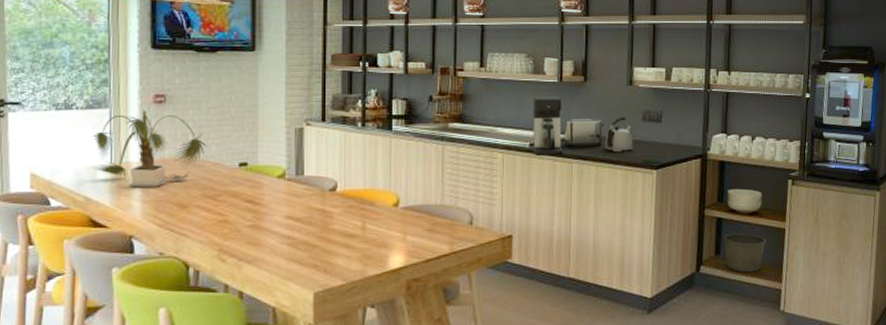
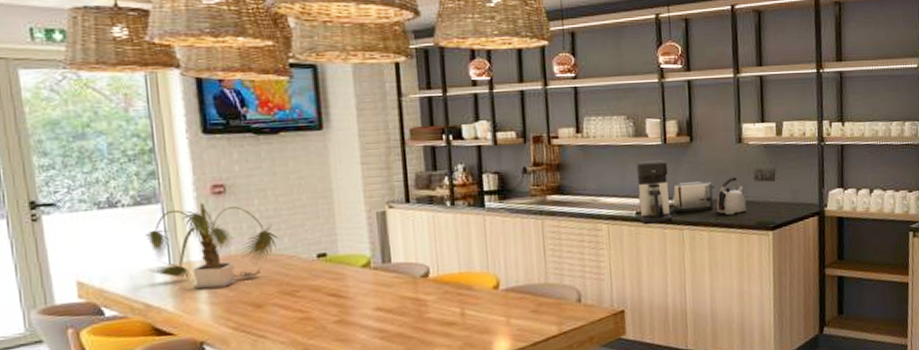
basket: present [723,233,767,273] -> none [845,290,890,331]
bowl: present [727,188,762,214] -> none [847,244,884,271]

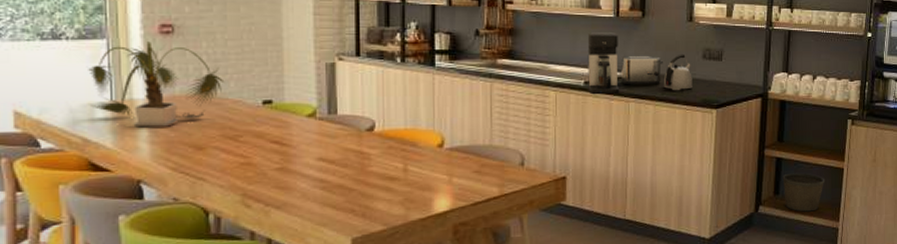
basket: none [845,290,890,331] -> present [782,173,825,212]

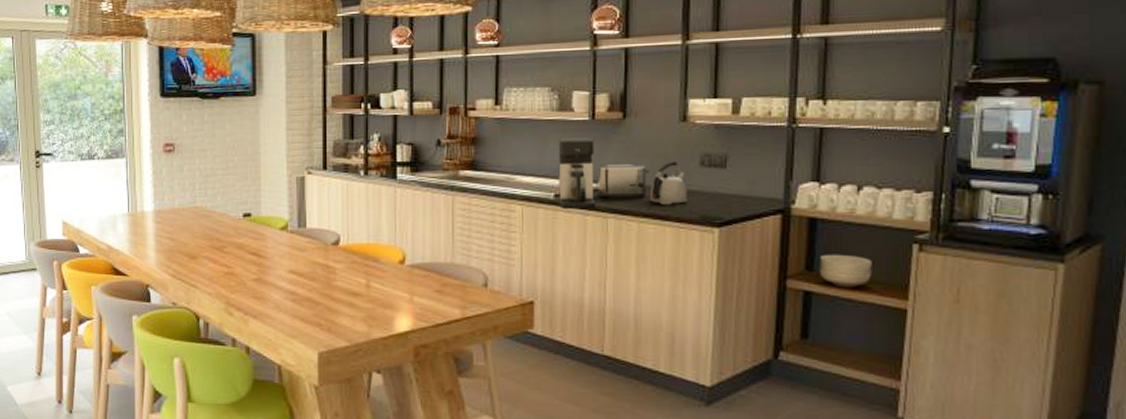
plant: present [88,41,225,128] -> none [112,159,213,237]
basket: present [782,173,825,212] -> none [813,312,878,364]
bowl: none [787,128,822,154] -> present [819,254,872,288]

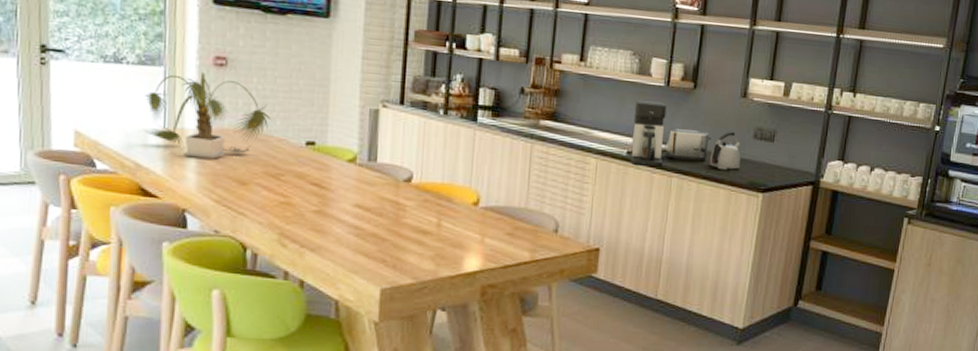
plant: none [112,159,213,237] -> present [143,72,272,159]
bowl: present [819,254,872,288] -> none [835,221,874,250]

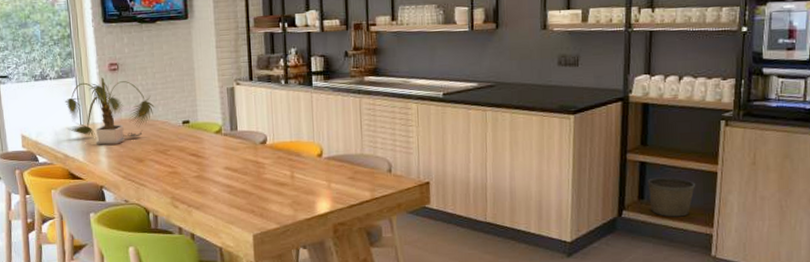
coffee maker: present [630,100,667,168] -> none [444,45,477,106]
toaster: present [666,127,711,162] -> none [477,64,518,95]
kettle: present [709,131,741,171] -> none [519,61,550,99]
basket: none [826,269,873,312] -> present [647,177,696,217]

